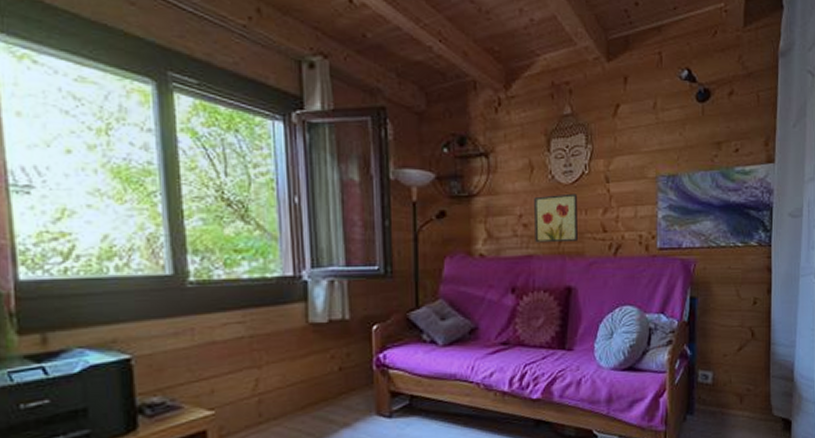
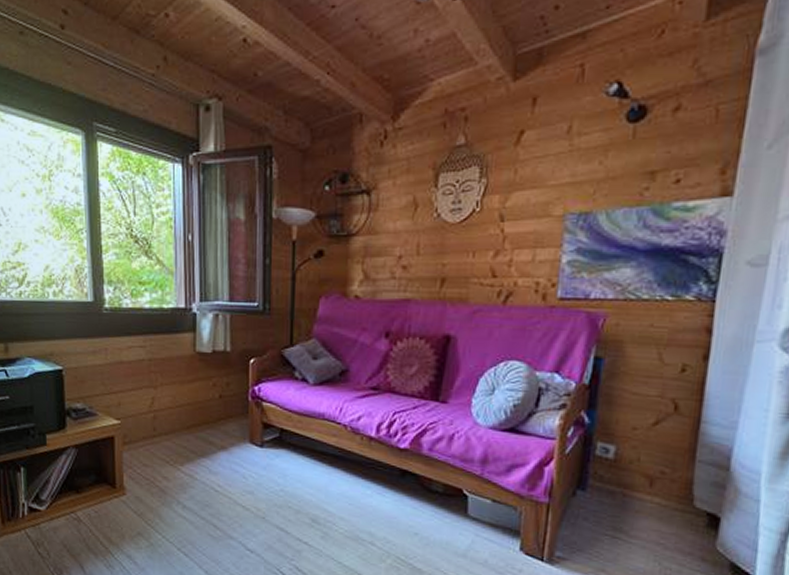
wall art: present [534,193,577,243] -> none [414,233,465,287]

